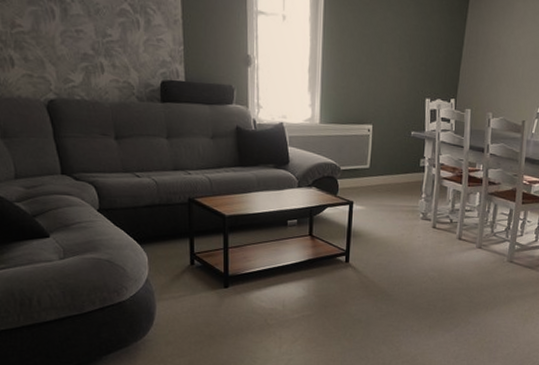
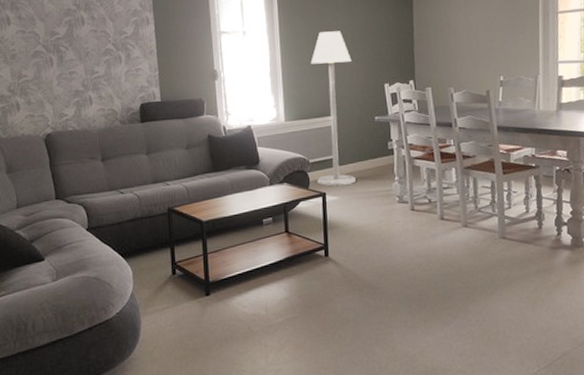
floor lamp: none [346,31,396,197] -> present [310,31,356,187]

